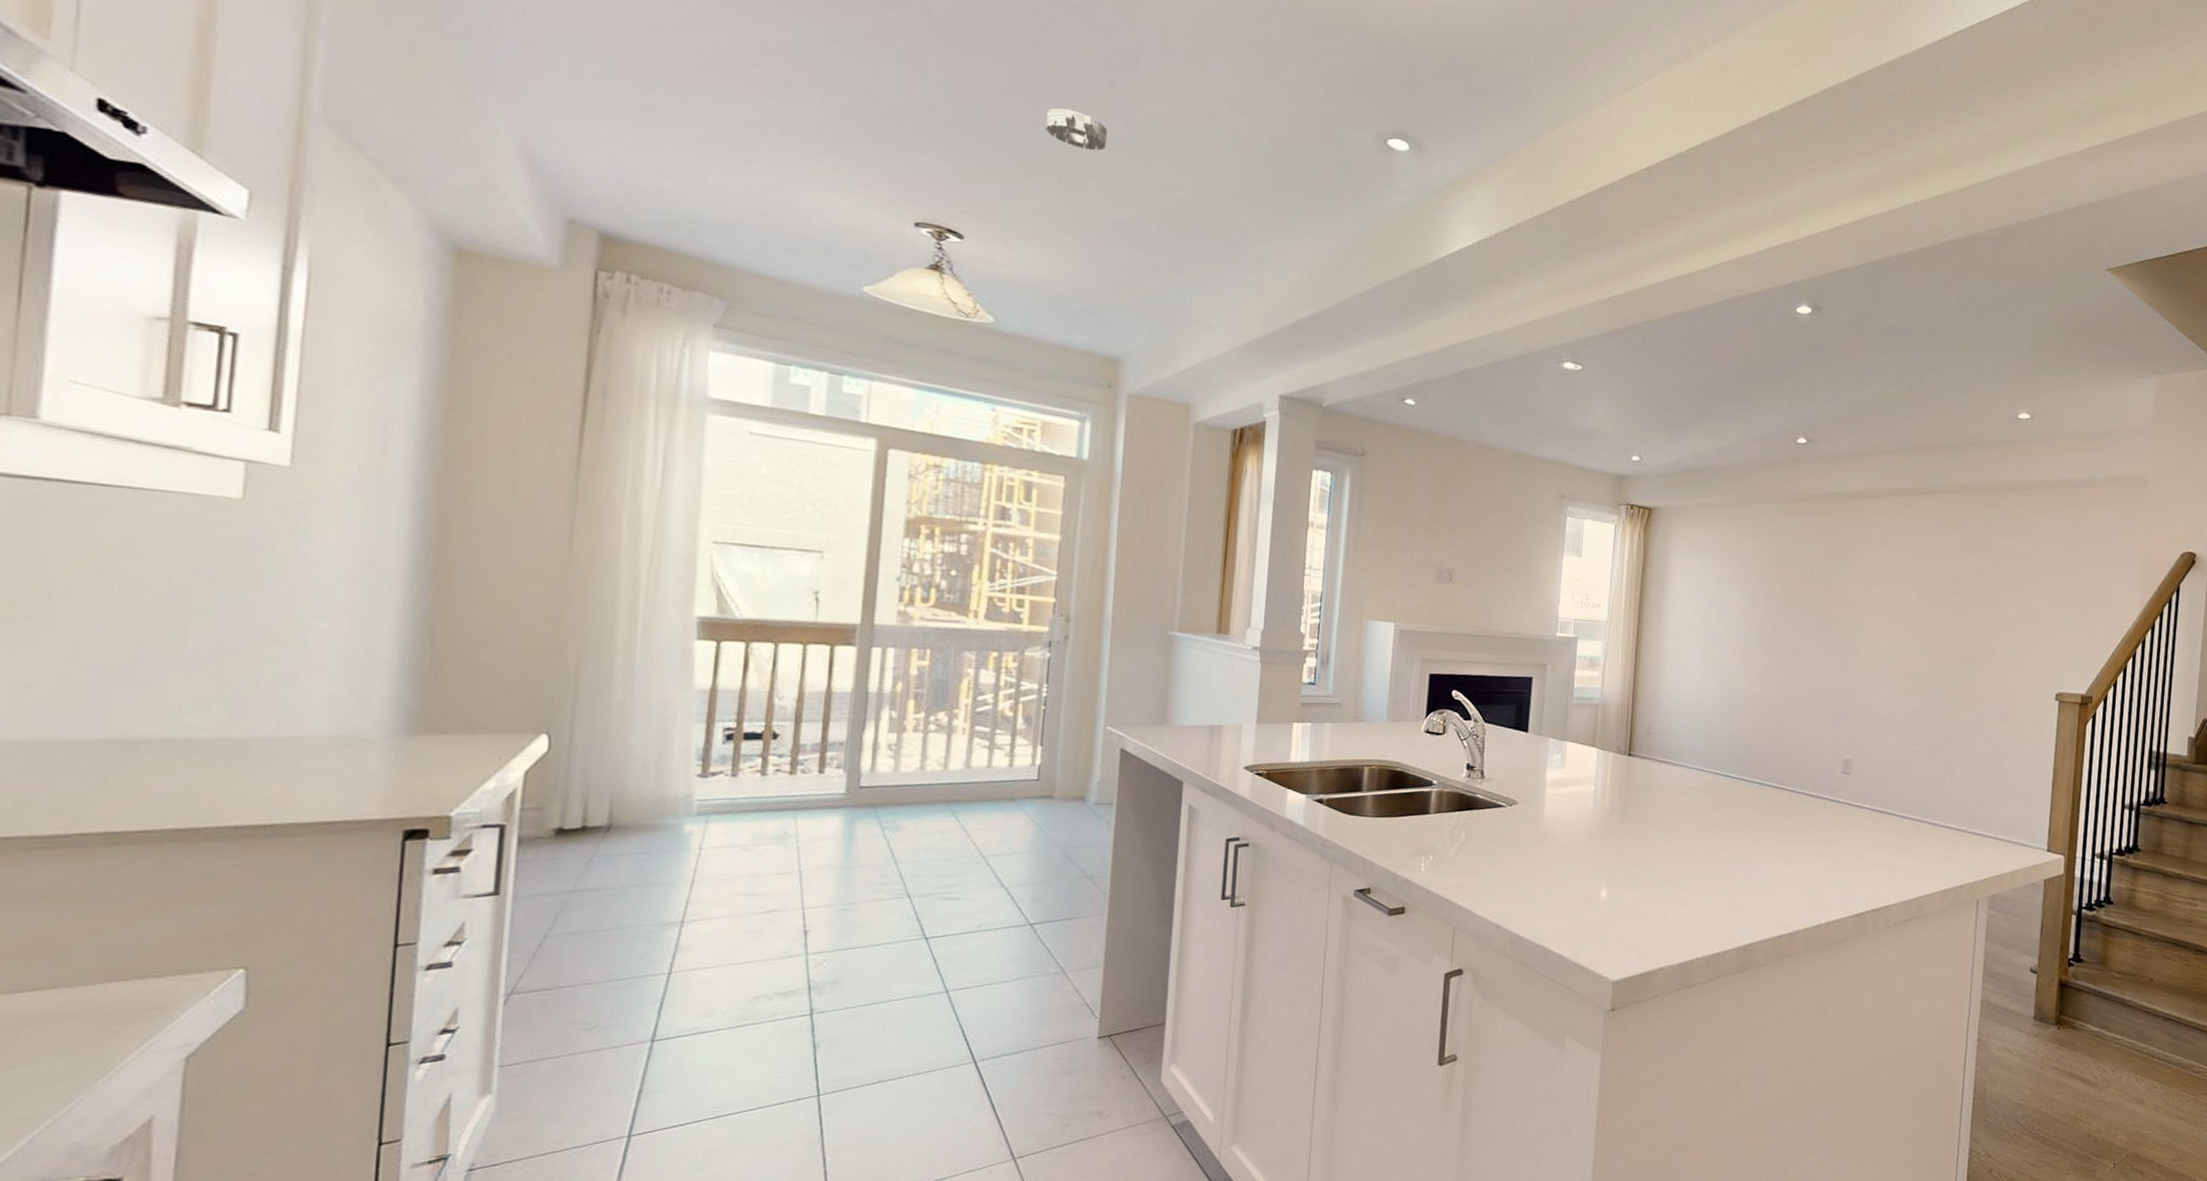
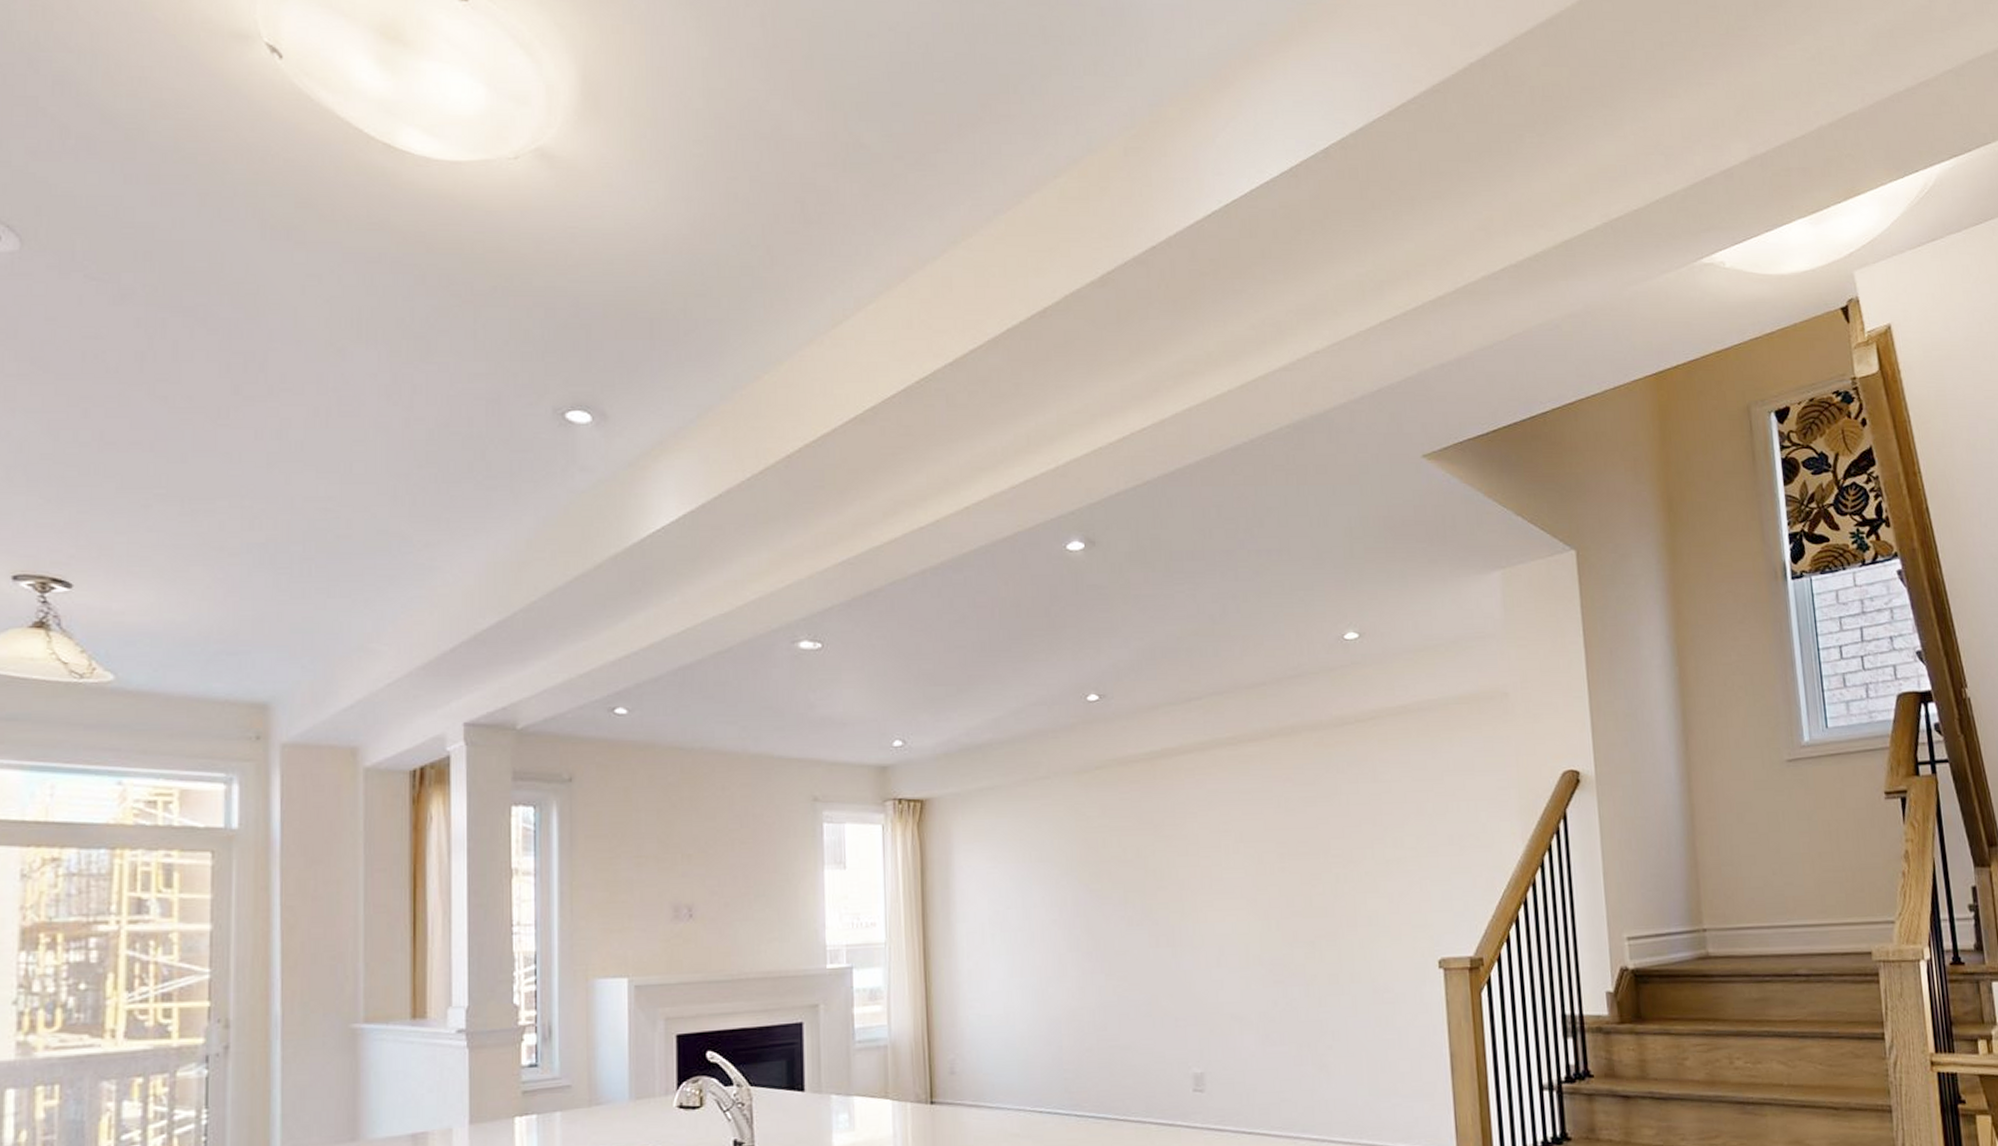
smoke detector: present [1046,108,1108,151] -> none [162,424,236,468]

